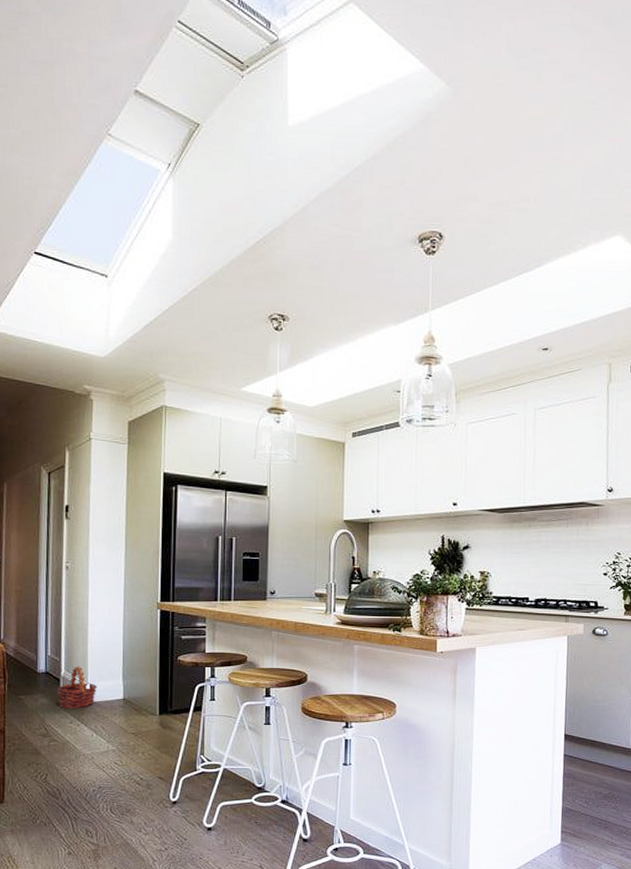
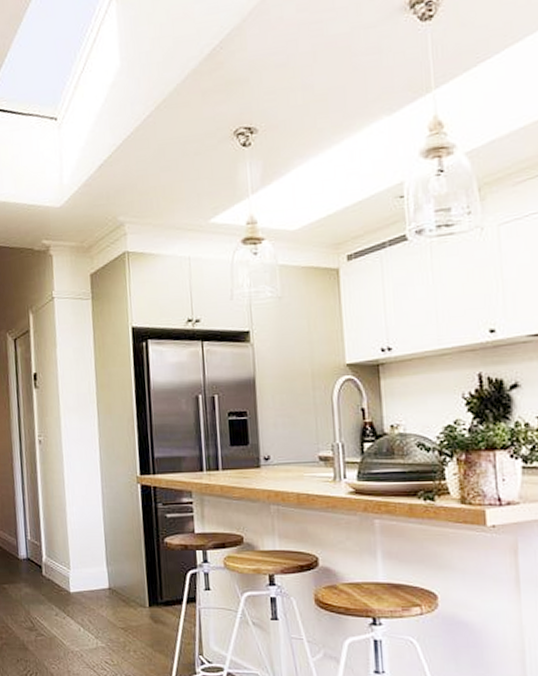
basket: present [56,666,97,708] -> none [39,551,81,599]

